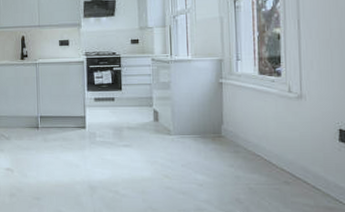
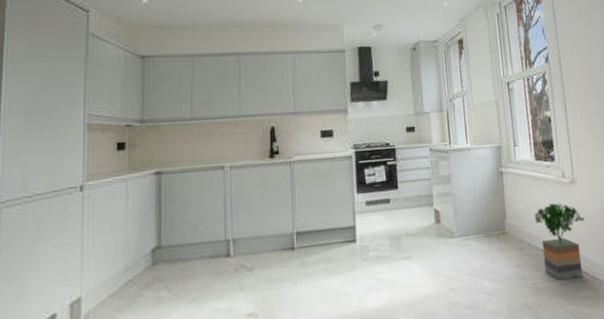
potted tree: none [253,115,312,186] -> present [534,202,586,281]

